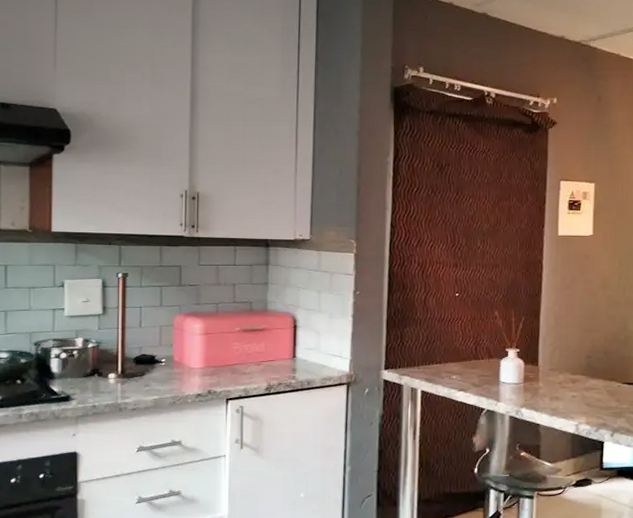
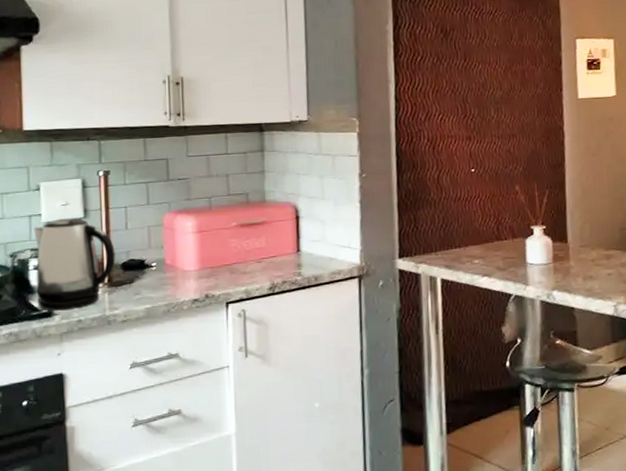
kettle: none [57,314,130,395] -> present [34,218,116,310]

